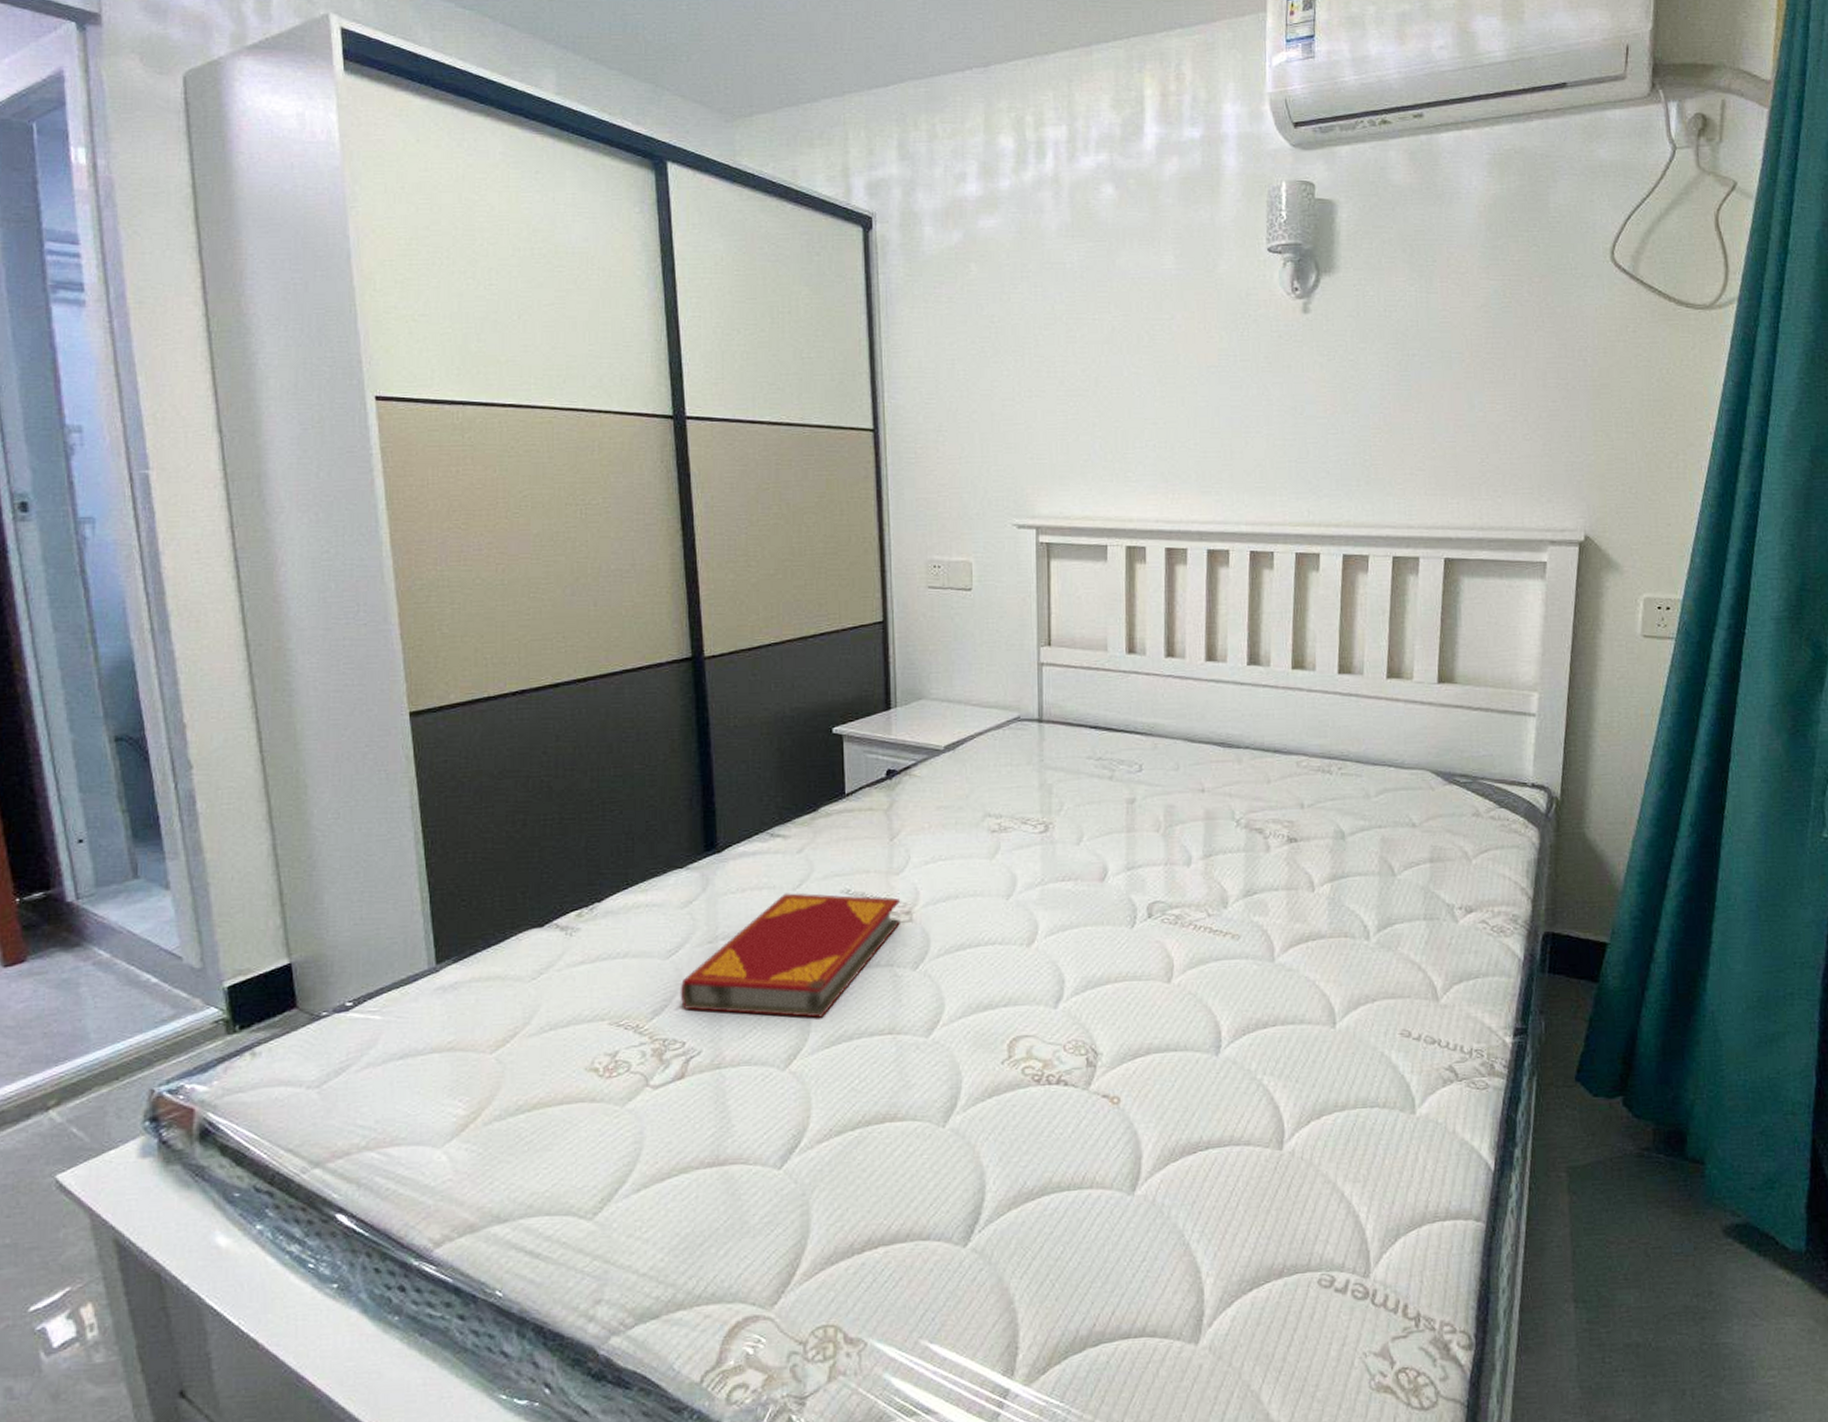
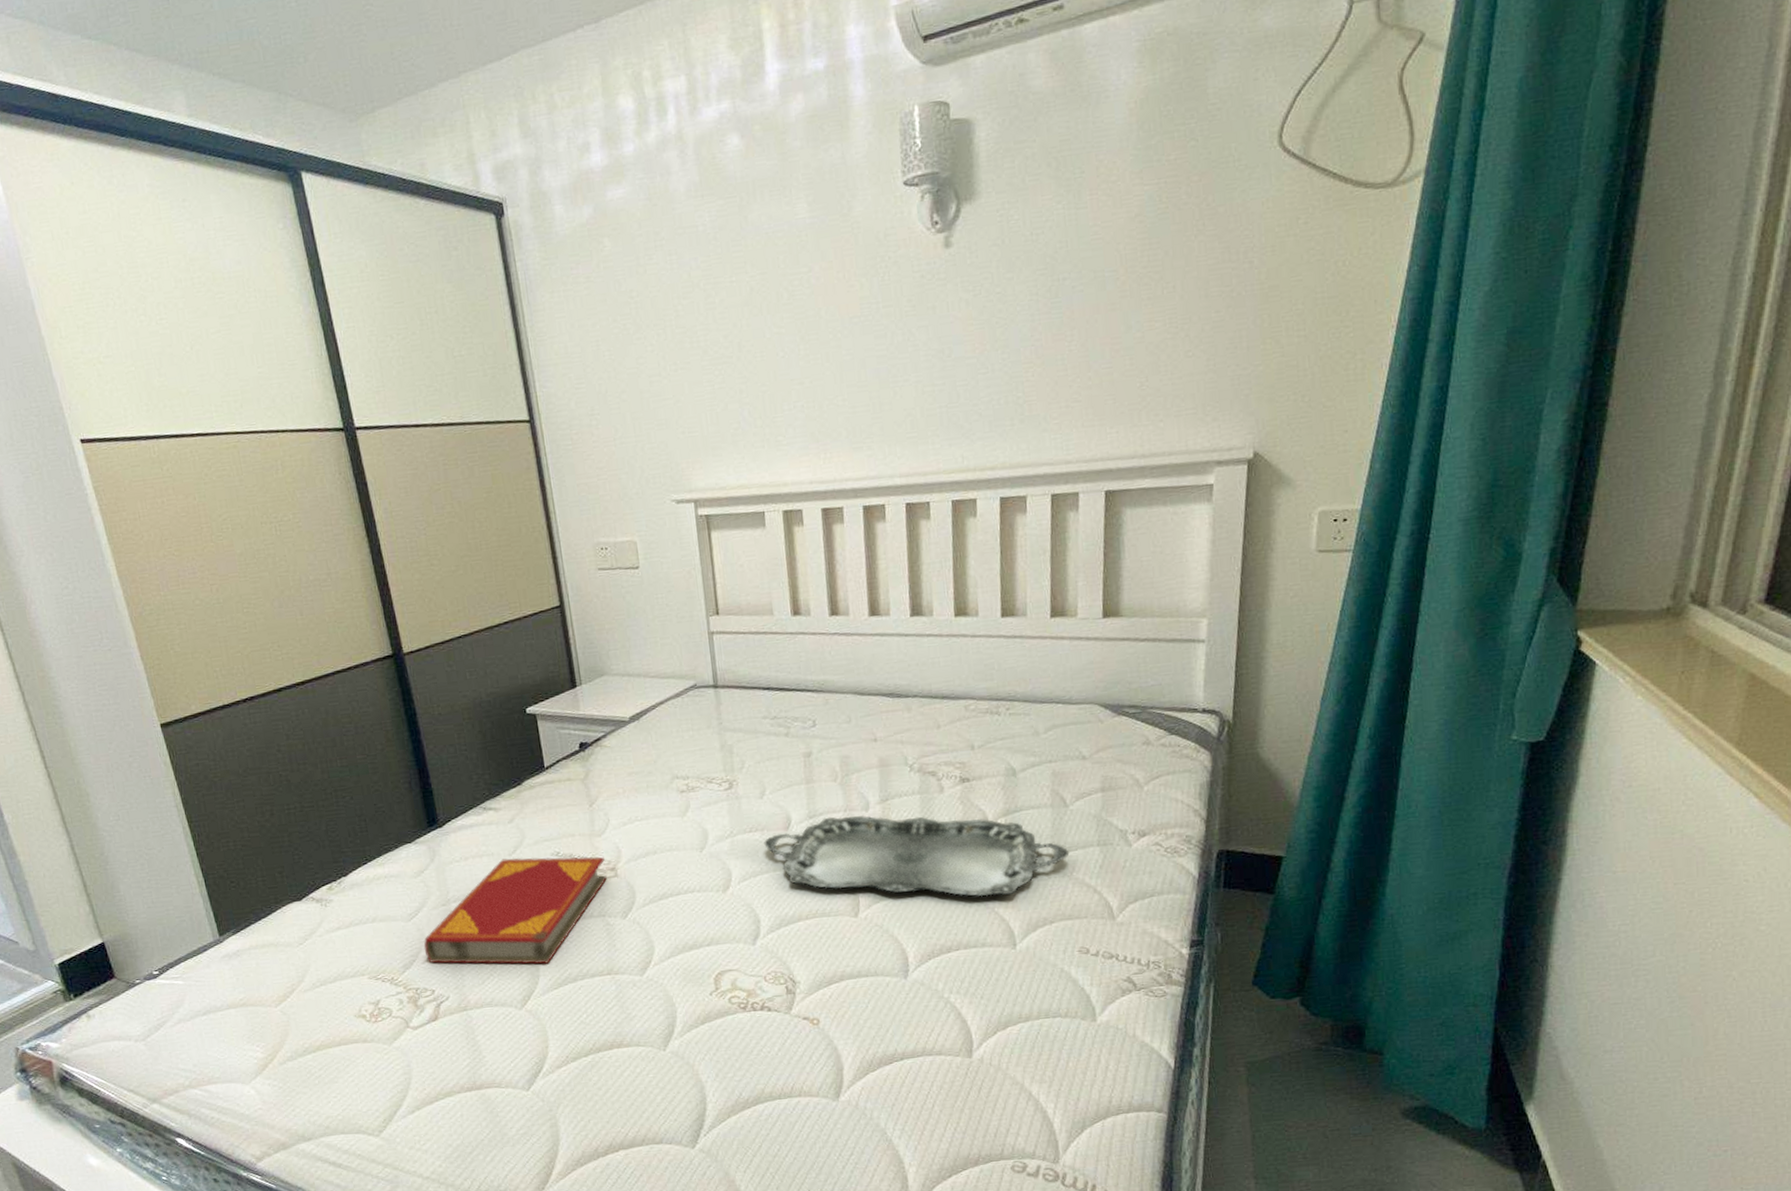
serving tray: none [1076,870,1395,968] -> present [764,814,1070,897]

